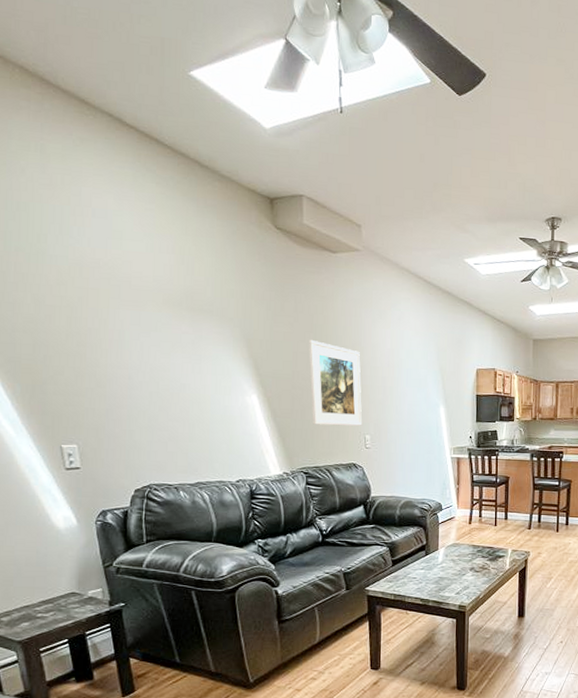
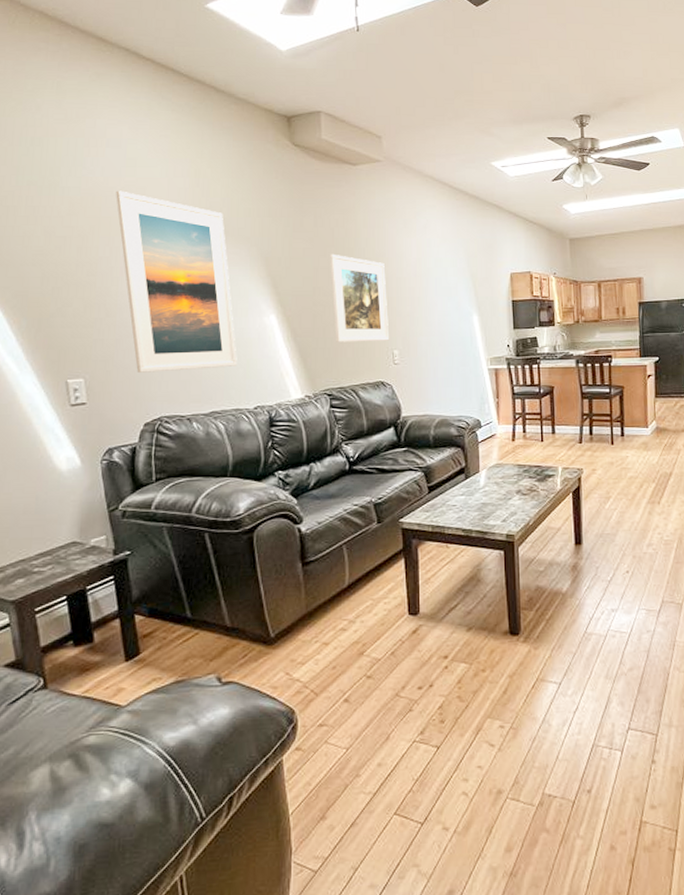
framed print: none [103,262,221,443] -> present [116,190,237,373]

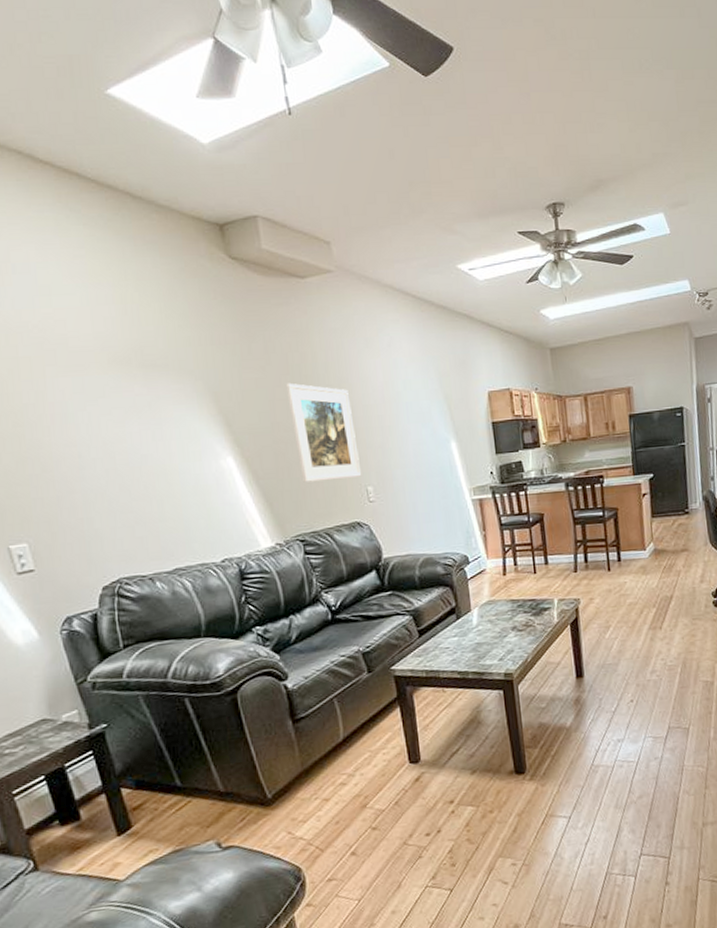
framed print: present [116,190,237,373] -> none [32,325,197,532]

